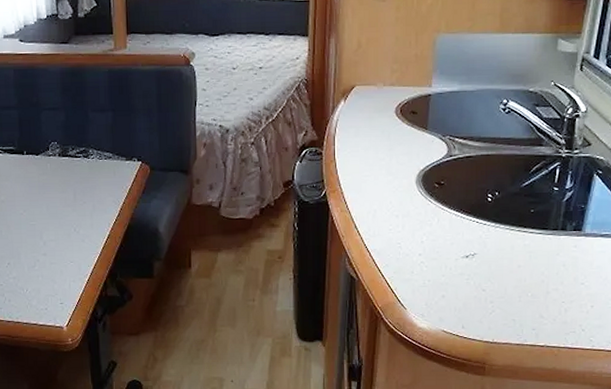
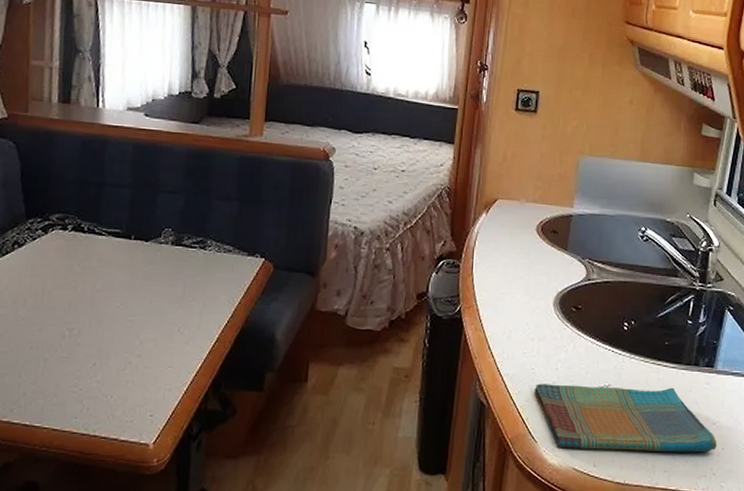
dish towel: none [402,252,586,314] -> present [534,383,717,452]

